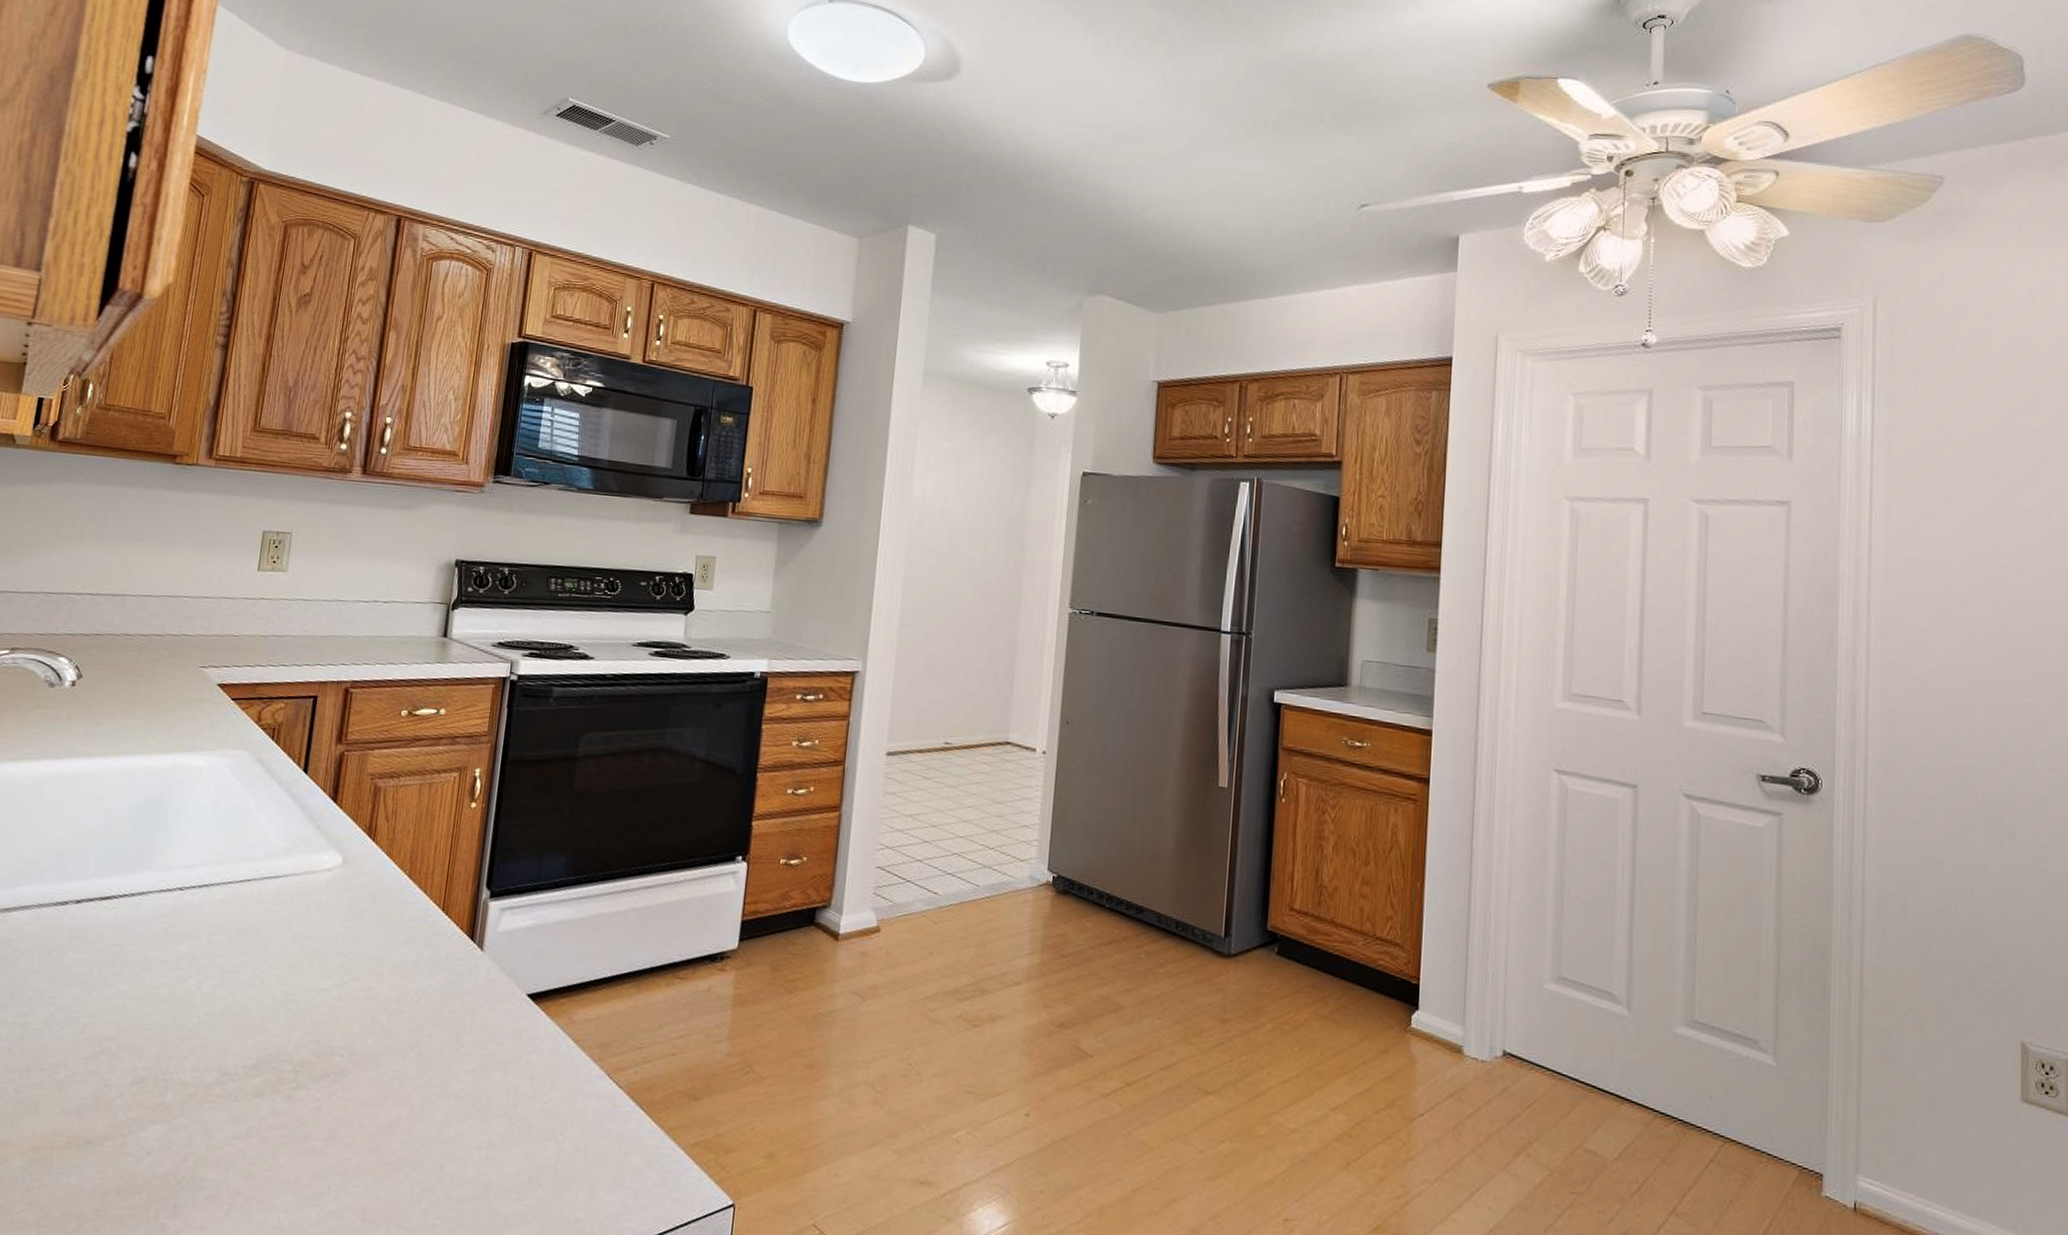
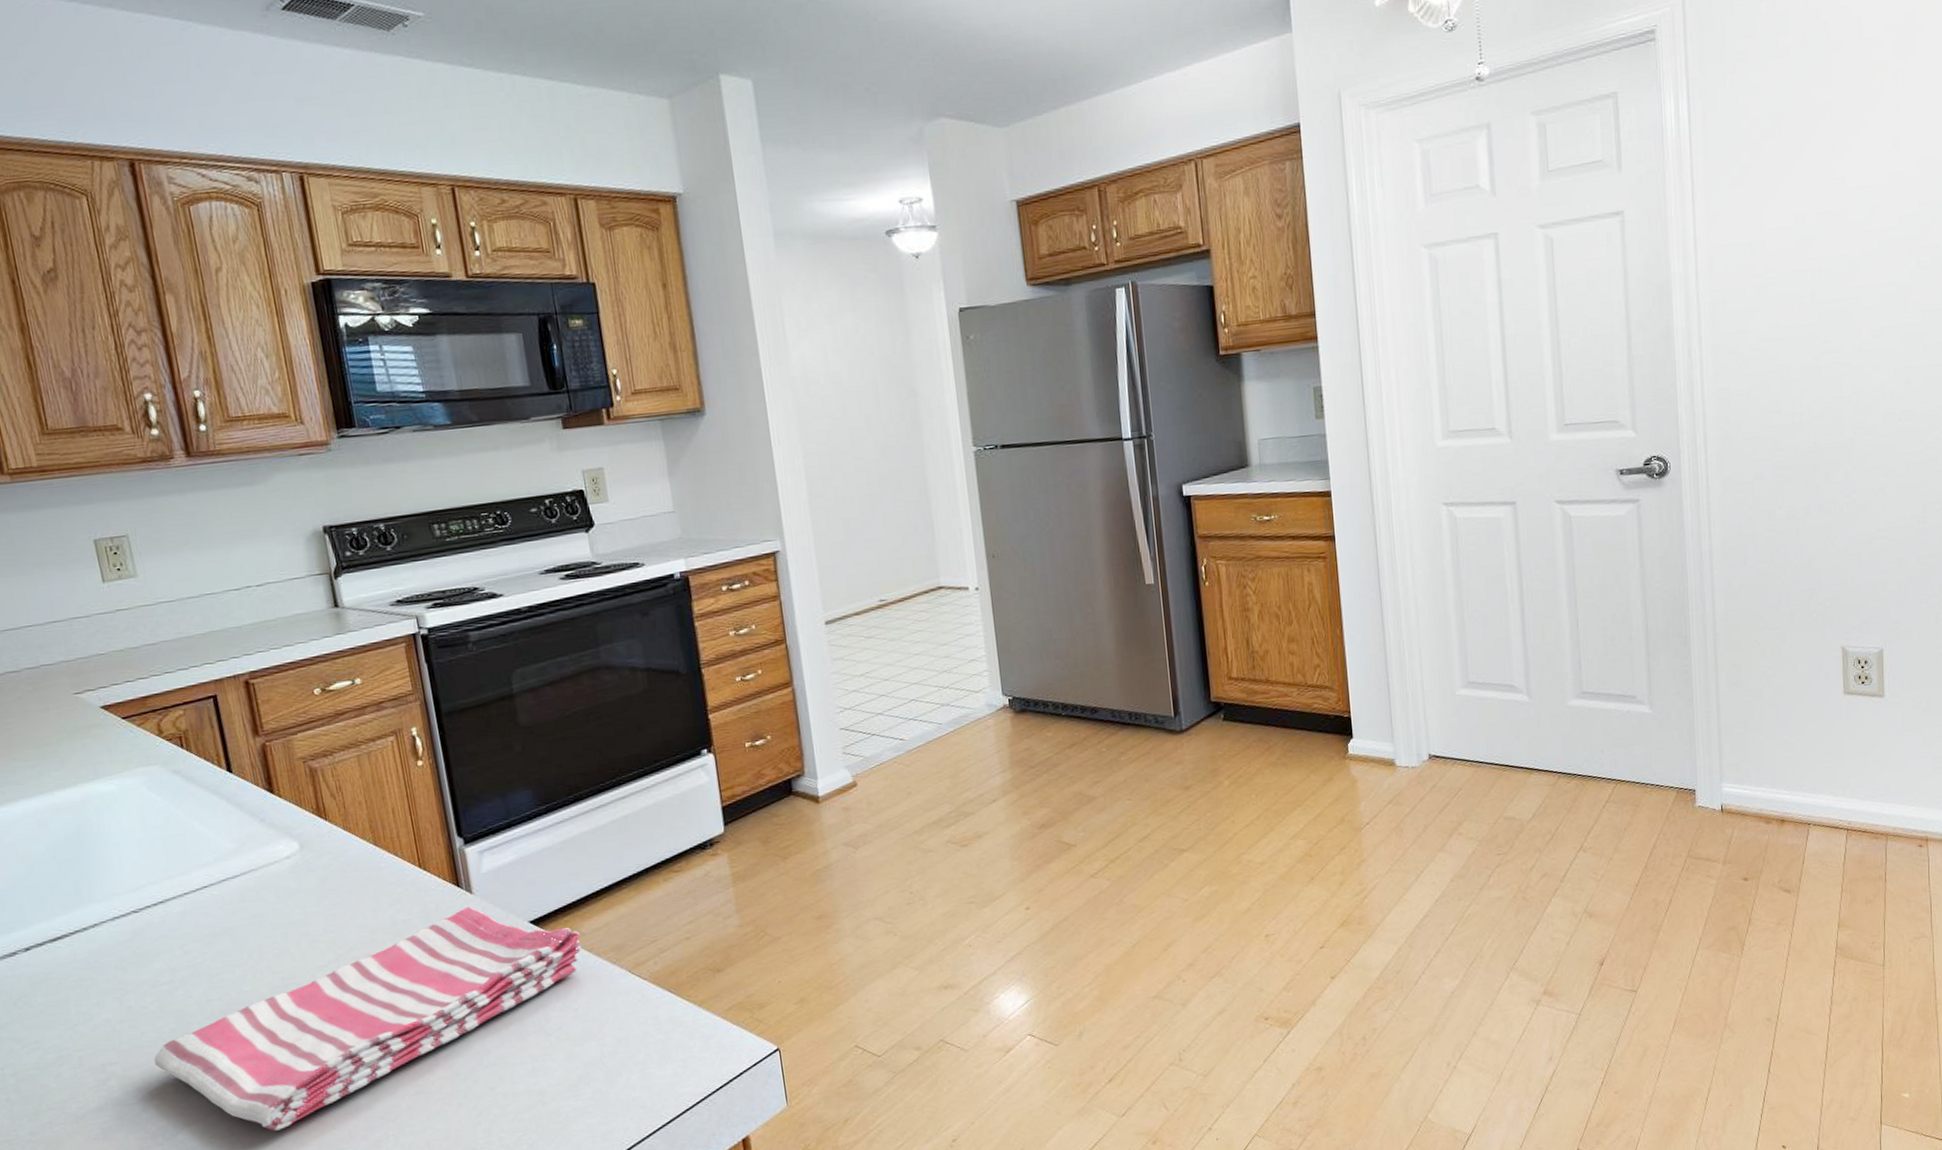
dish towel: none [146,963,572,1154] -> present [153,907,582,1131]

